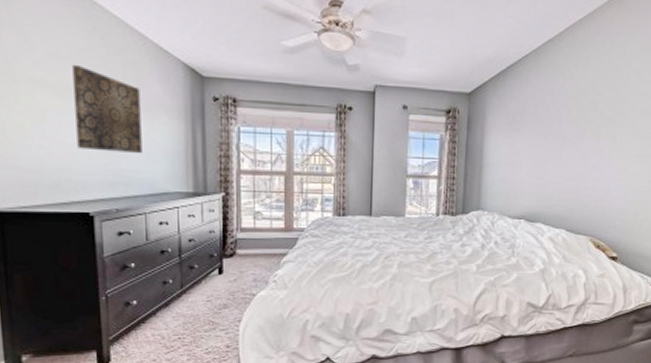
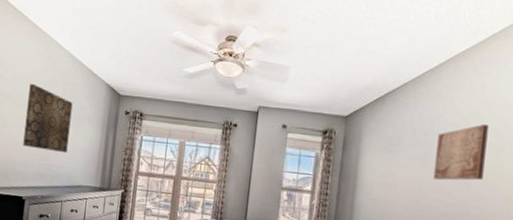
wall art: none [555,96,603,155] -> present [433,124,489,181]

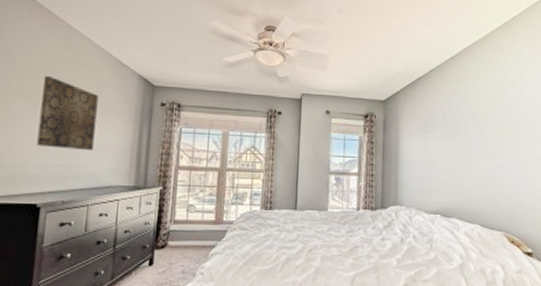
wall art: present [433,124,489,181] -> none [464,104,503,155]

